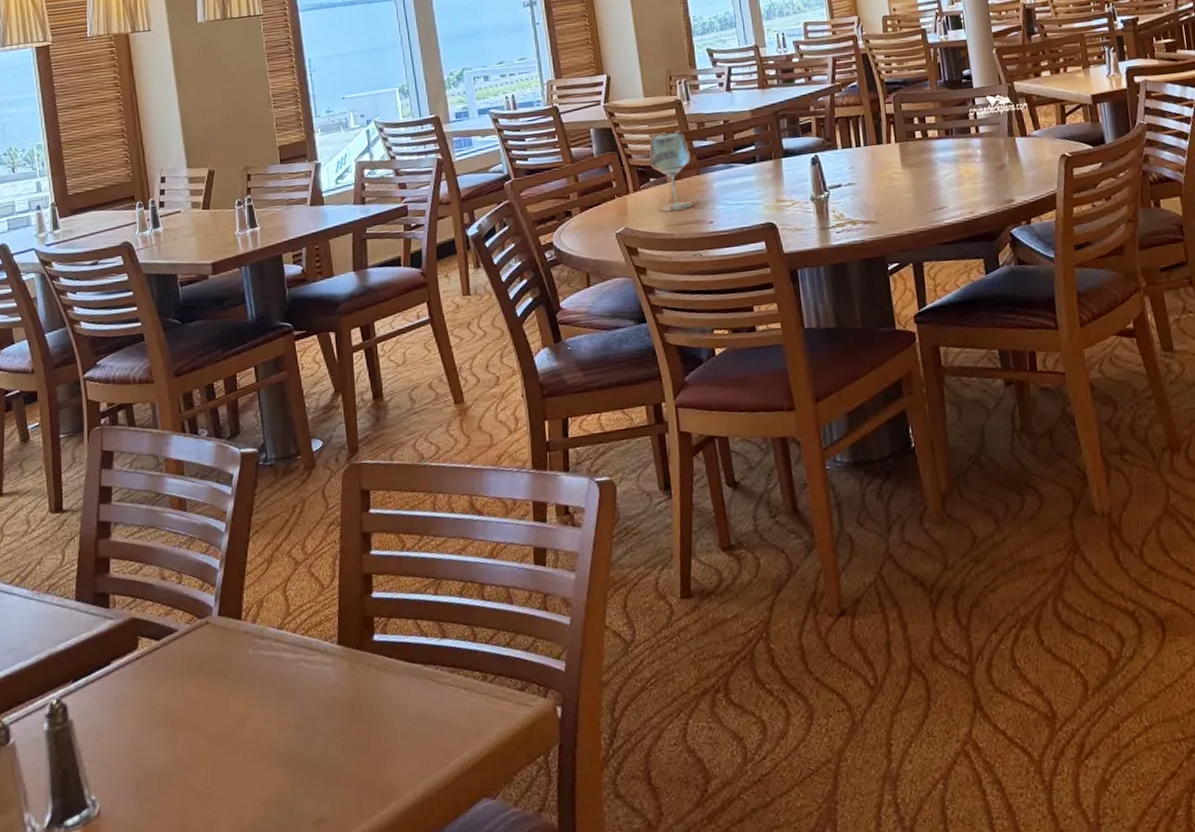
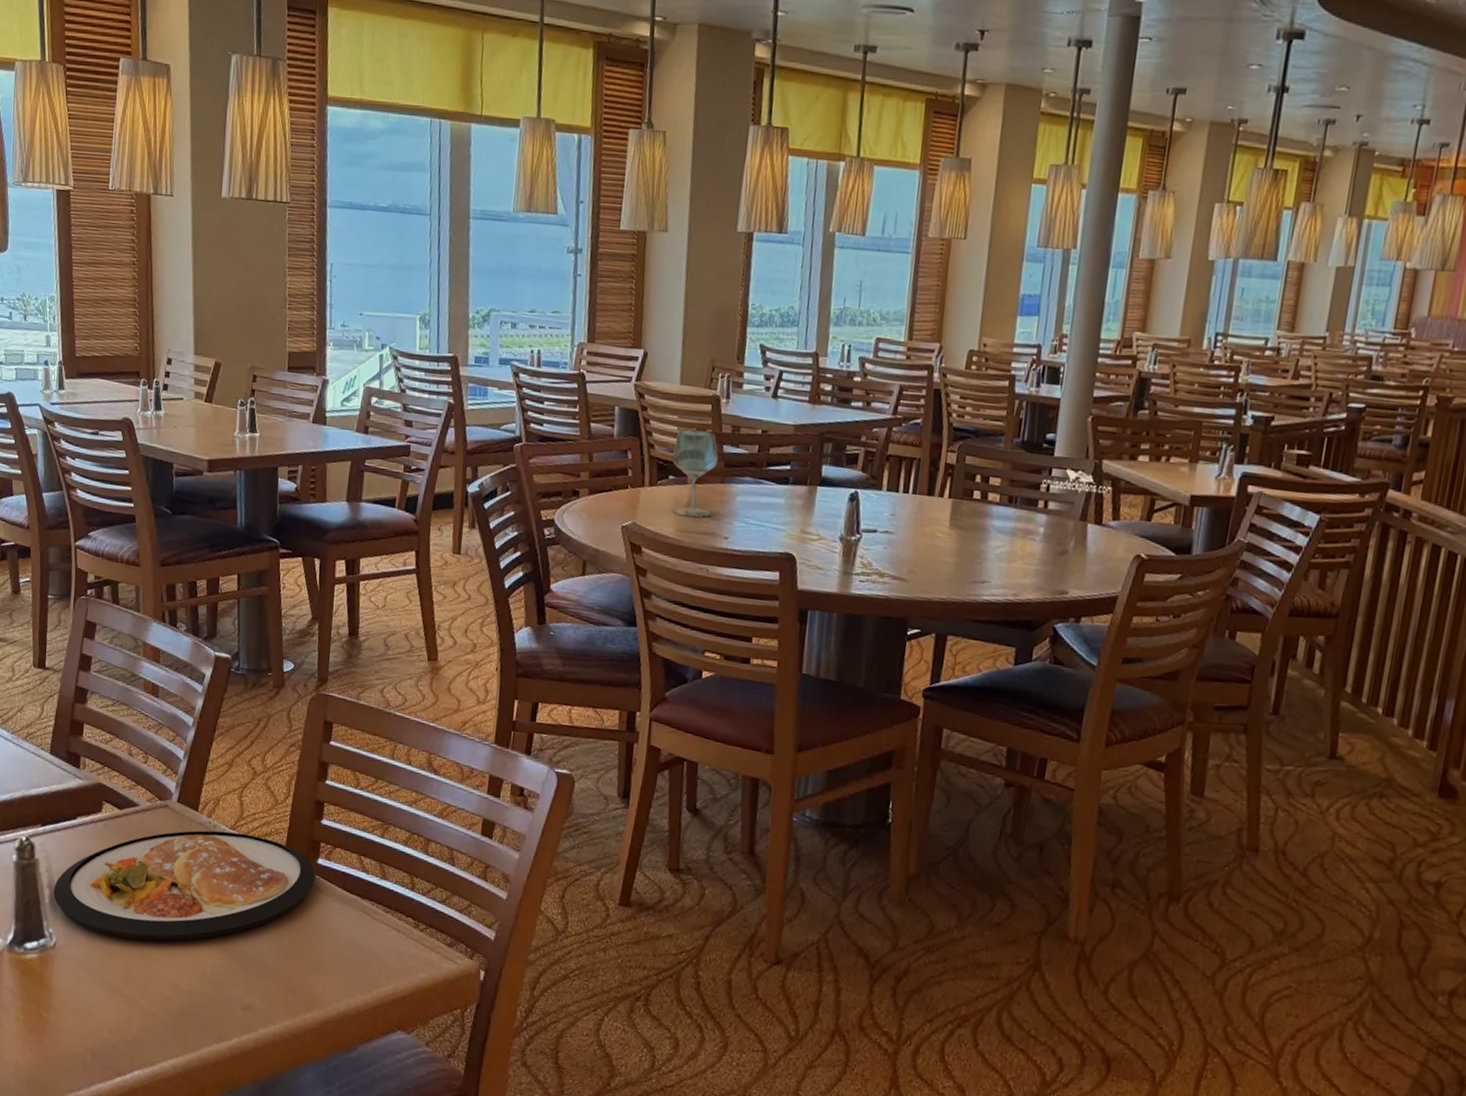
dish: none [93,628,374,784] -> present [53,830,316,941]

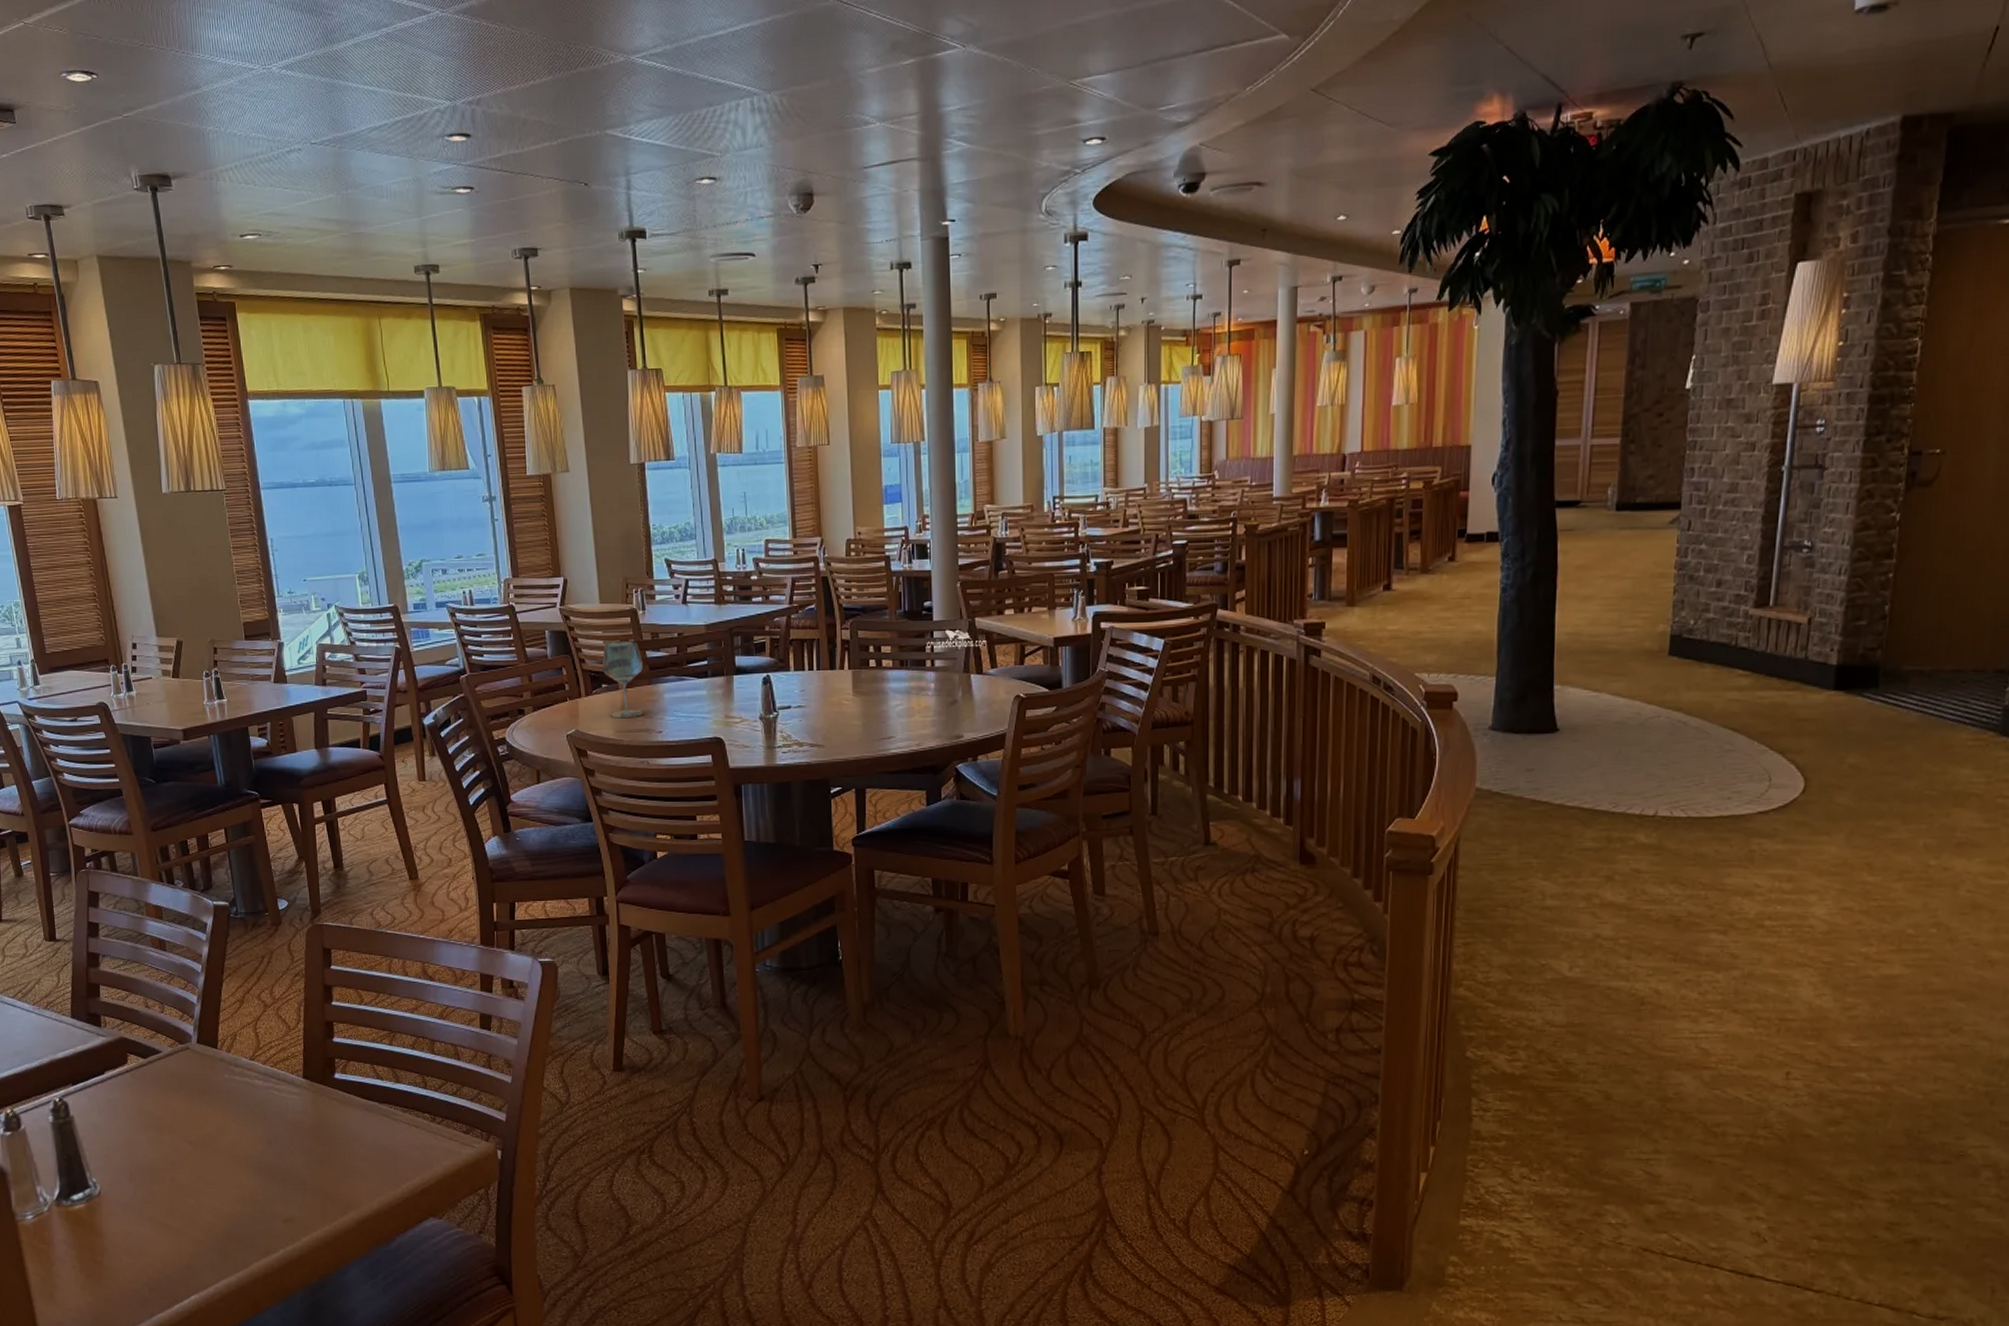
dish: present [53,830,316,941] -> none [92,1063,335,1175]

